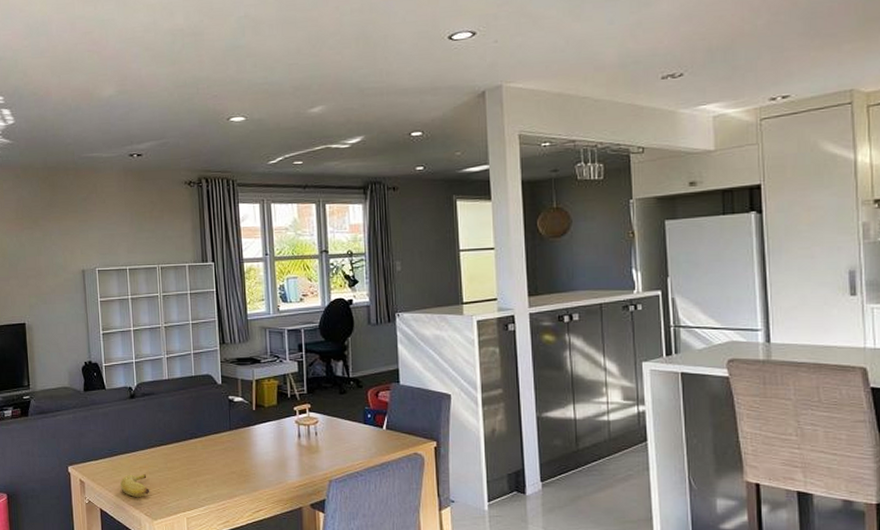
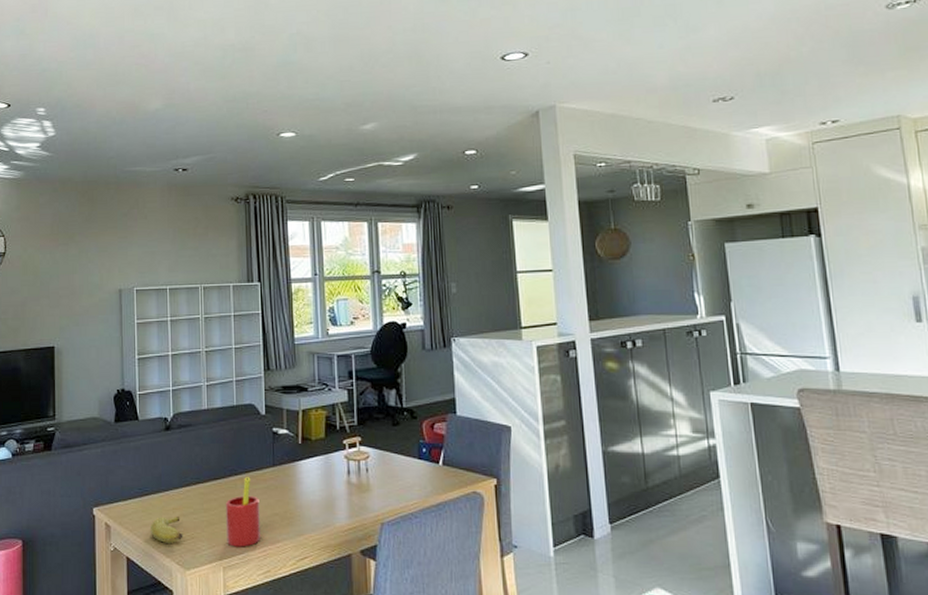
straw: none [188,440,219,501] -> present [226,477,260,547]

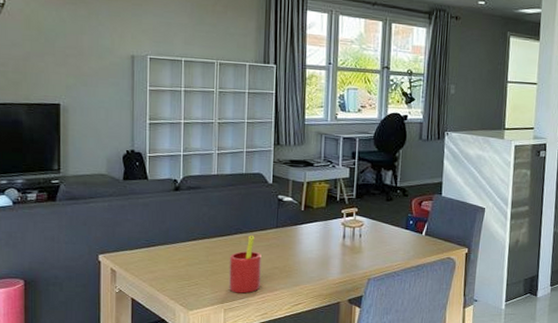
banana: present [150,516,183,543] -> none [155,265,188,288]

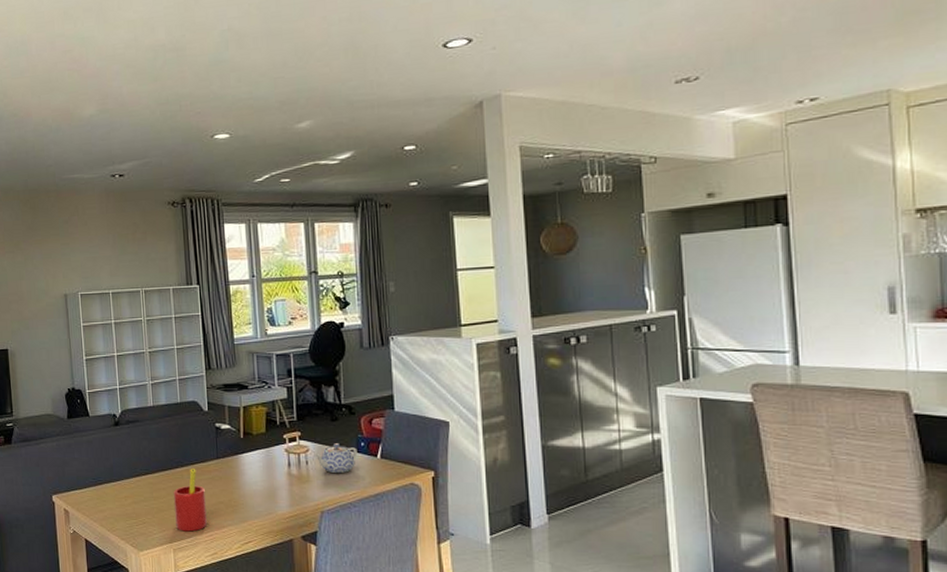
teapot: none [367,220,406,246] -> present [314,443,358,473]

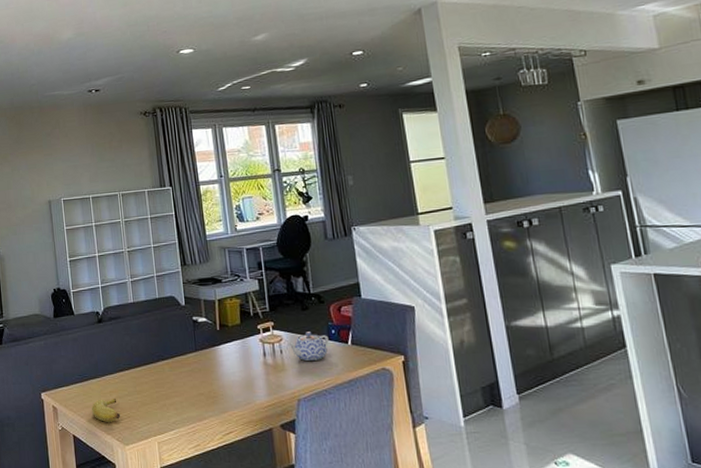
banana: none [104,504,136,527] -> present [91,399,121,422]
straw: present [174,468,207,532] -> none [156,362,189,424]

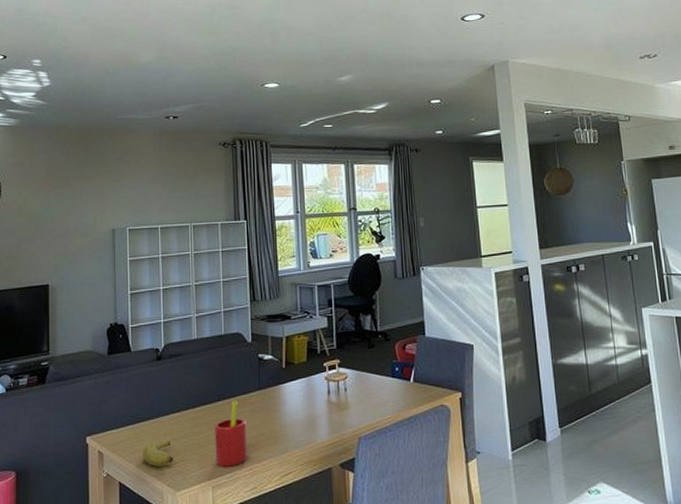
straw: none [156,362,189,424] -> present [215,401,247,467]
teapot: present [287,332,329,361] -> none [352,369,392,398]

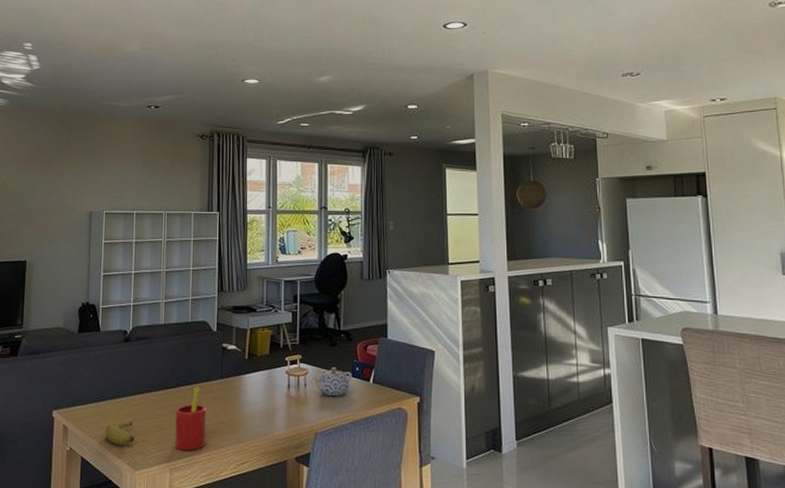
teapot: none [352,369,392,398] -> present [312,367,352,396]

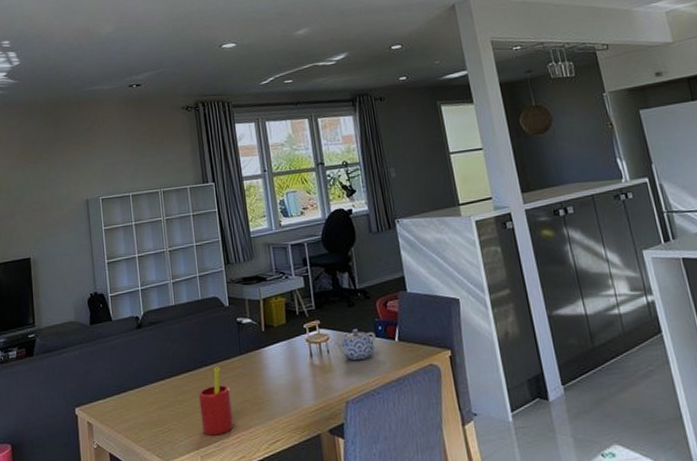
banana: present [104,421,135,445] -> none [129,410,161,437]

